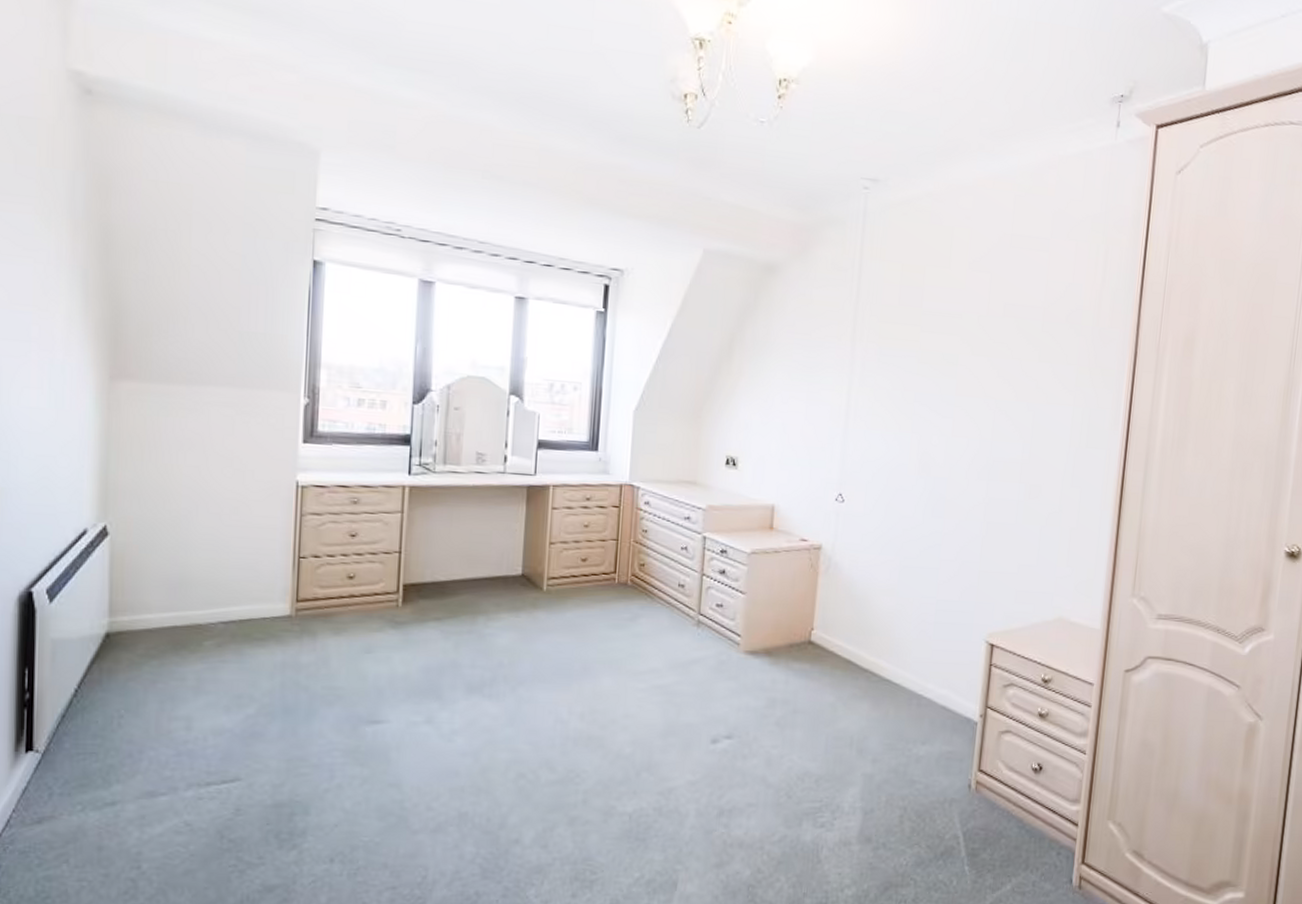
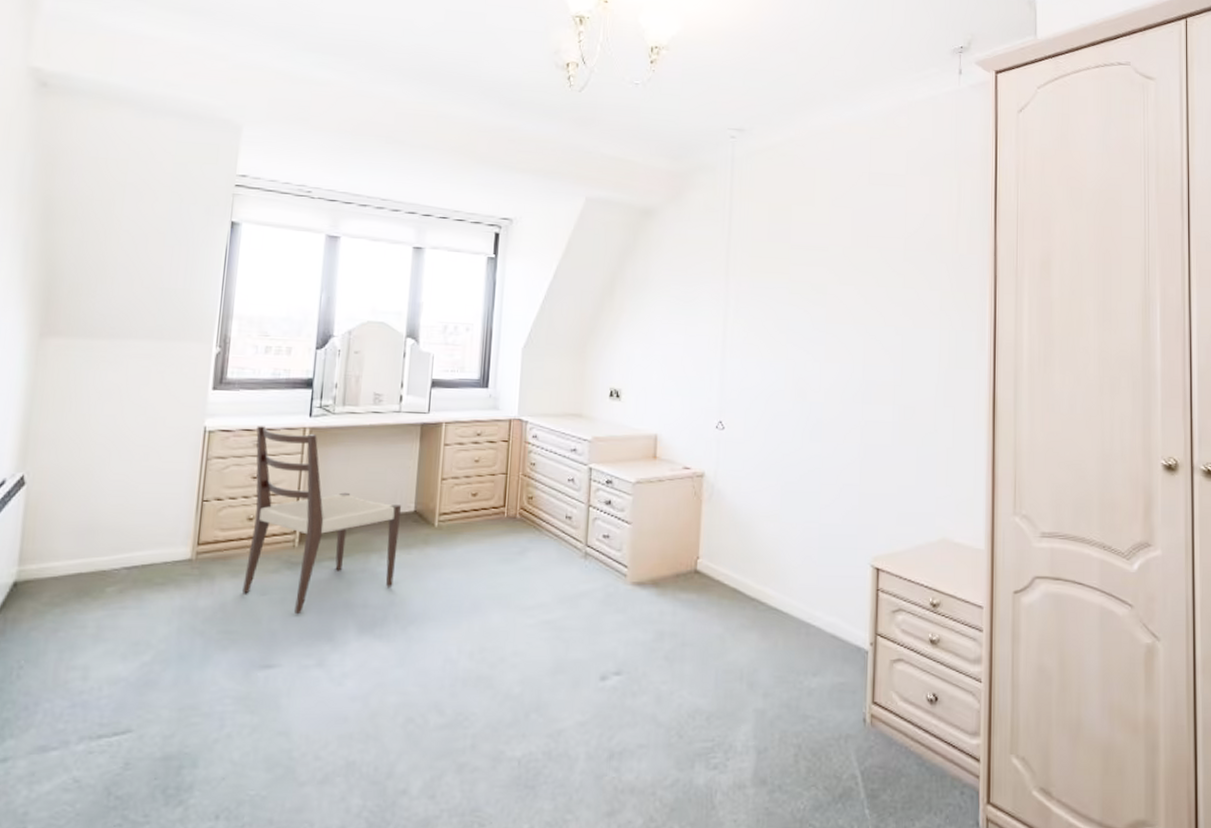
chair: none [346,482,509,673] -> present [243,426,402,615]

